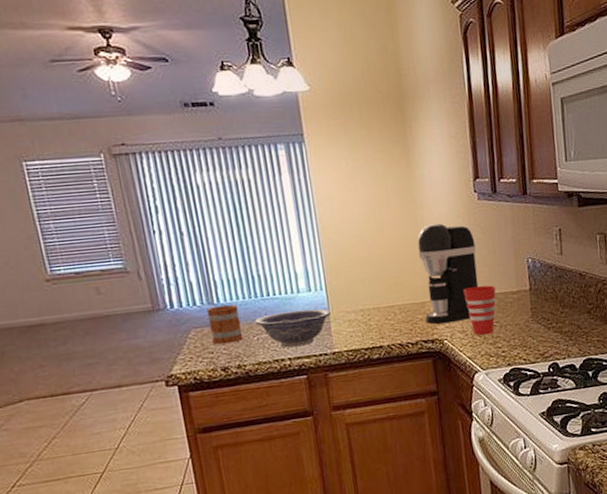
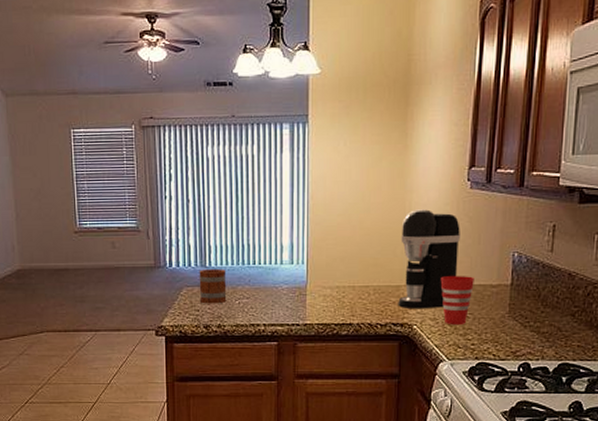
decorative bowl: present [254,309,332,348] -> none [238,281,309,314]

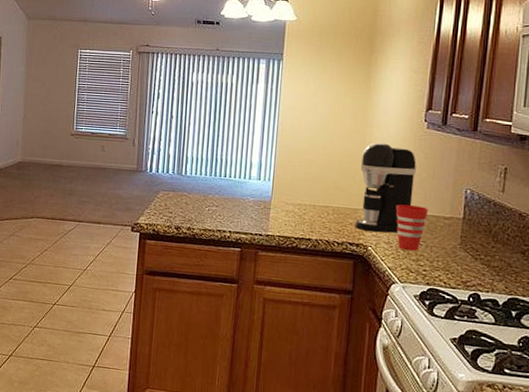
mug: present [199,268,227,304] -> none [173,177,200,209]

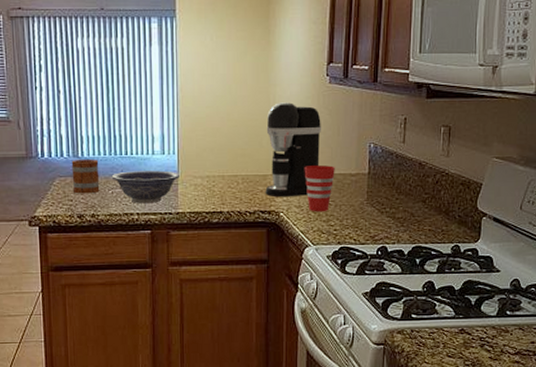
mug: none [173,177,200,209] -> present [71,158,100,194]
decorative bowl: none [209,192,274,224] -> present [111,170,181,204]

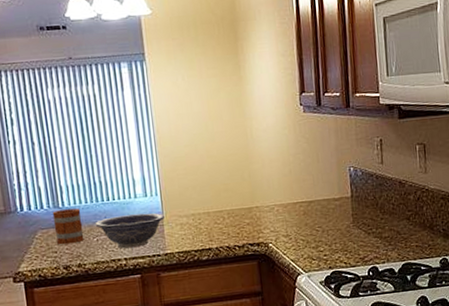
coffee maker: present [265,102,322,197] -> none [246,134,303,229]
cup: present [304,165,335,212] -> none [288,192,319,240]

